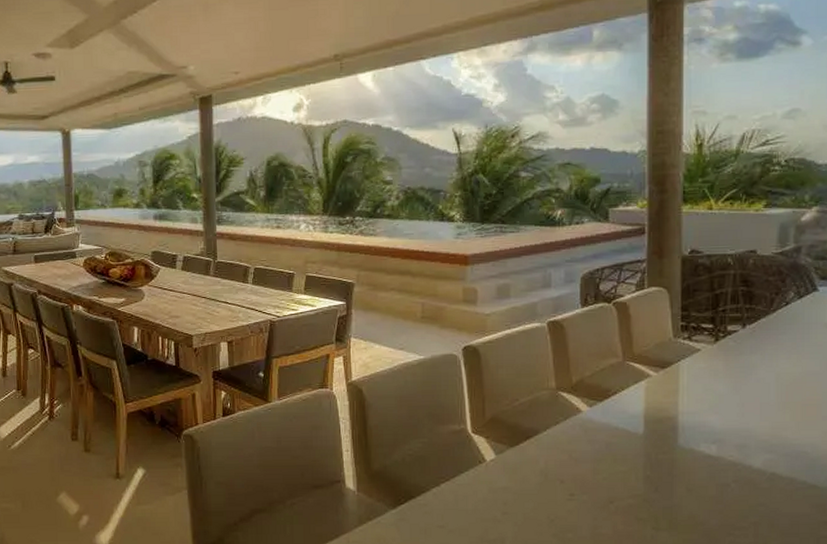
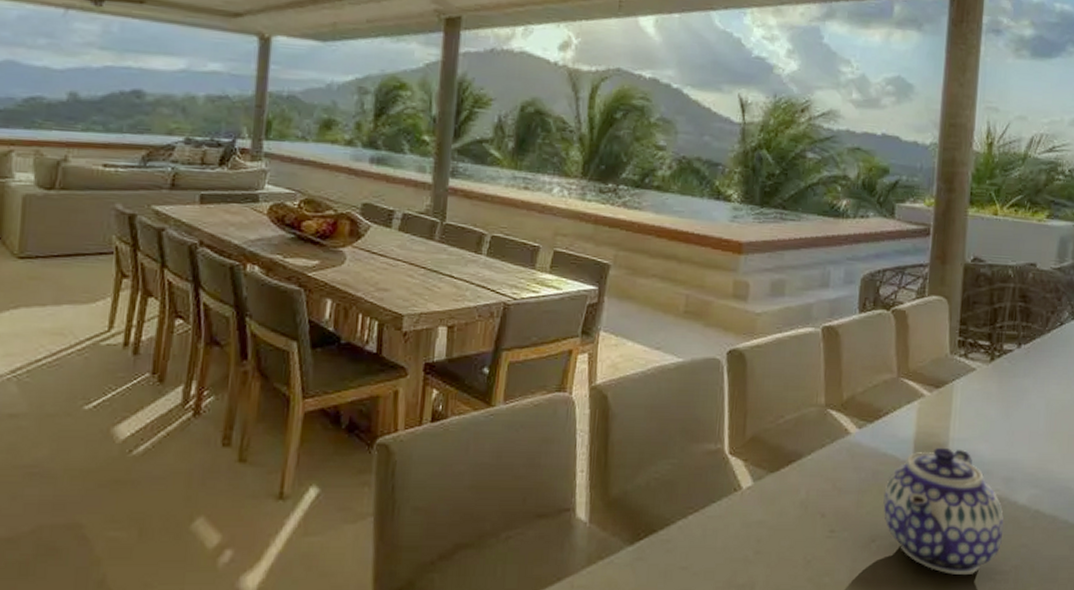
teapot: none [618,420,740,532] -> present [883,447,1004,576]

